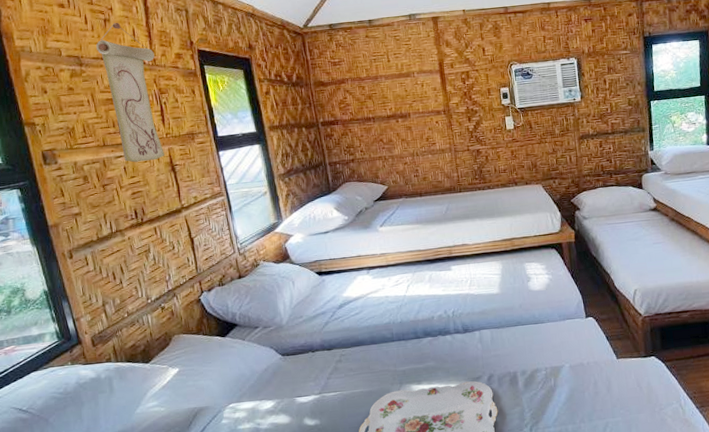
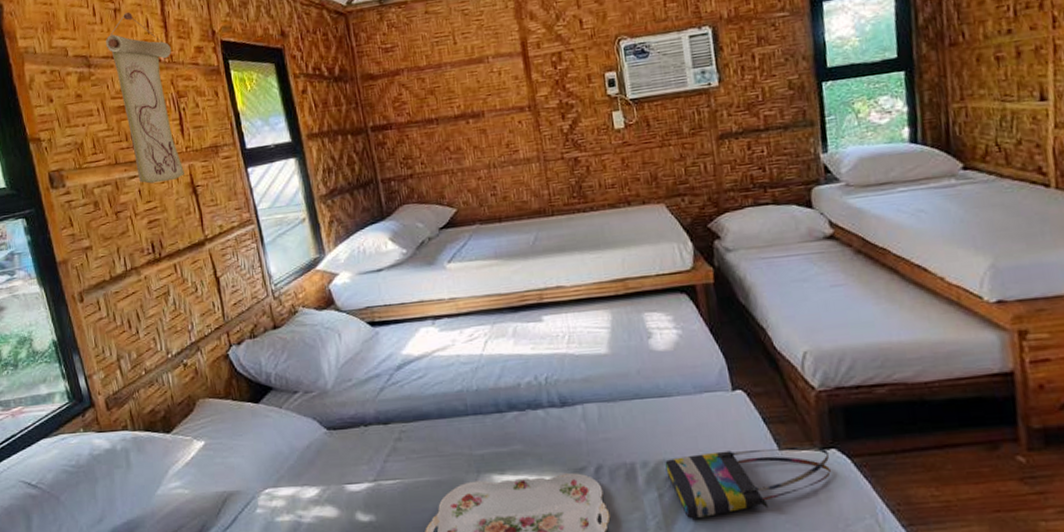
tote bag: none [538,355,651,411] -> present [665,446,831,520]

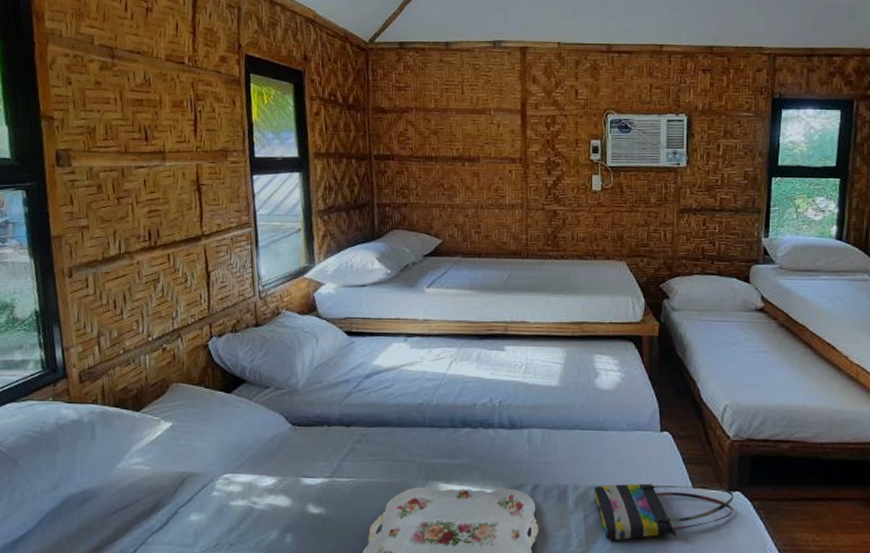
wall scroll: present [106,11,184,184] -> none [133,13,196,176]

